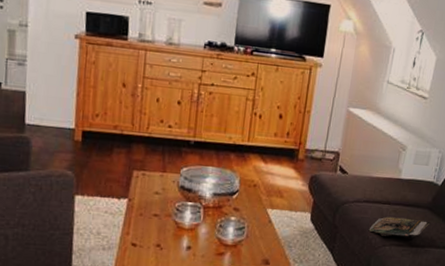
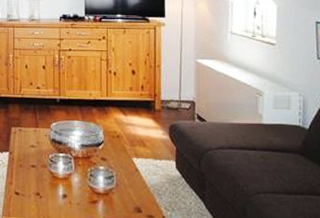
magazine: present [368,216,431,238] -> none [238,163,306,185]

